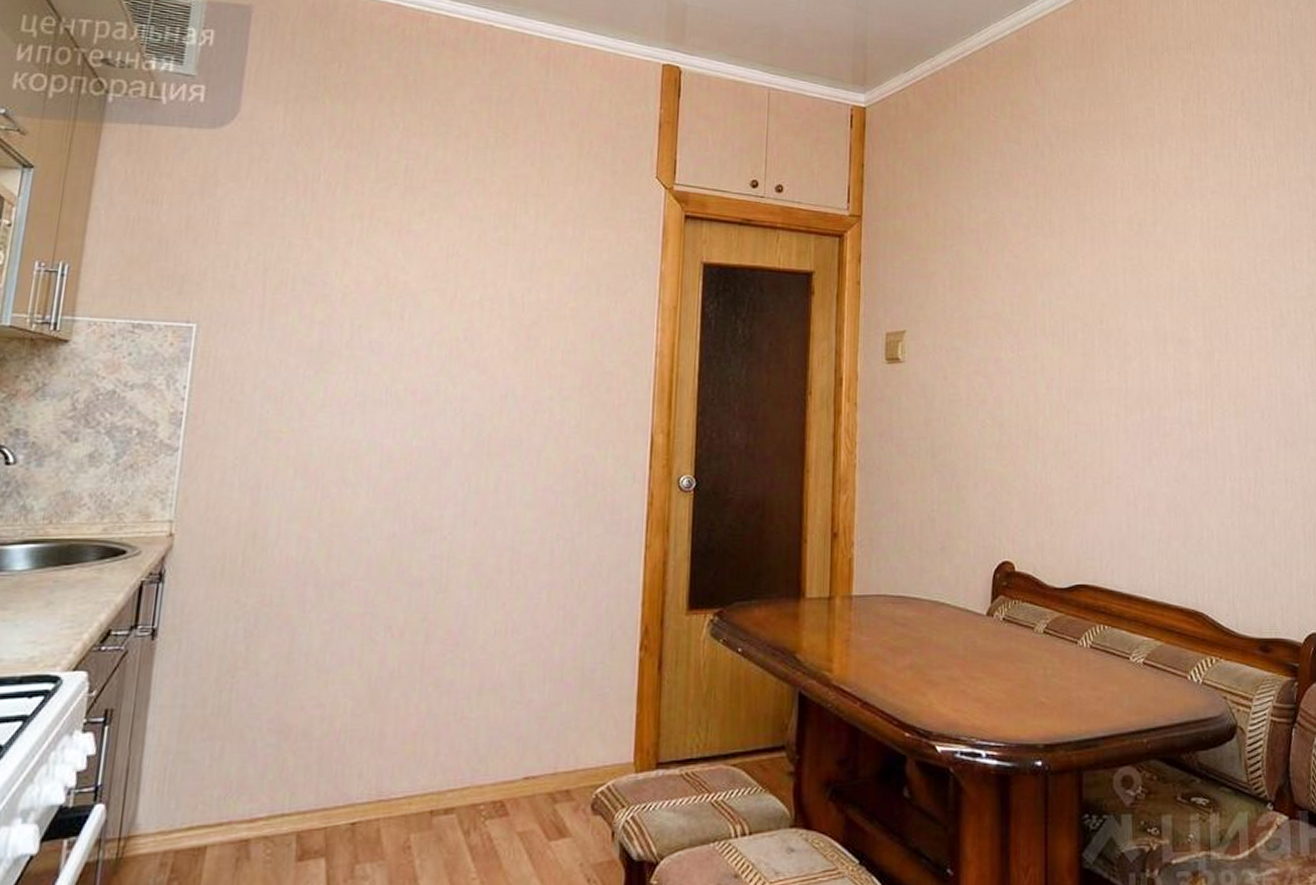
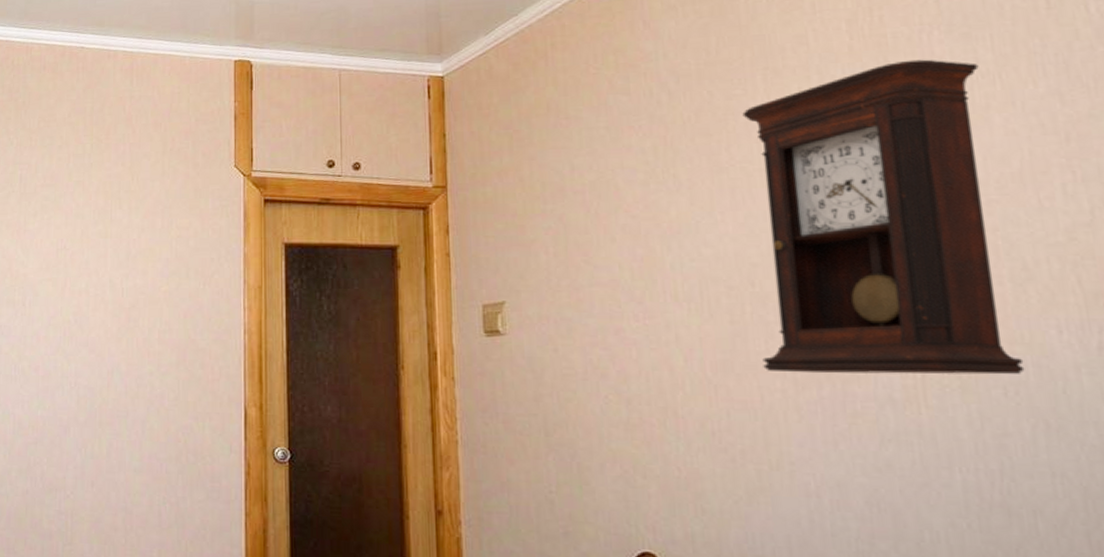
pendulum clock: none [1104,139,1276,402] -> present [742,59,1025,375]

